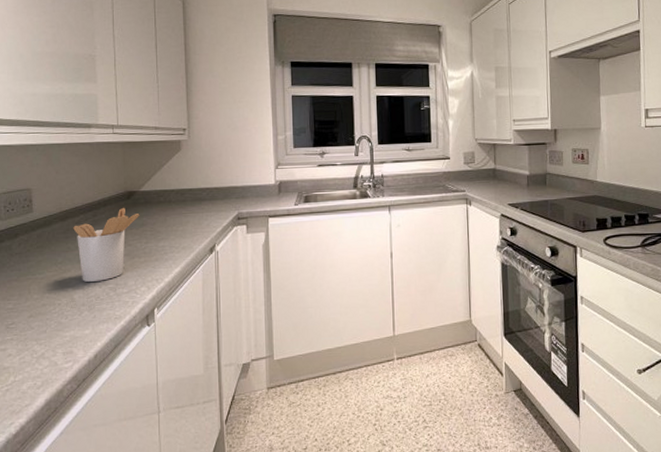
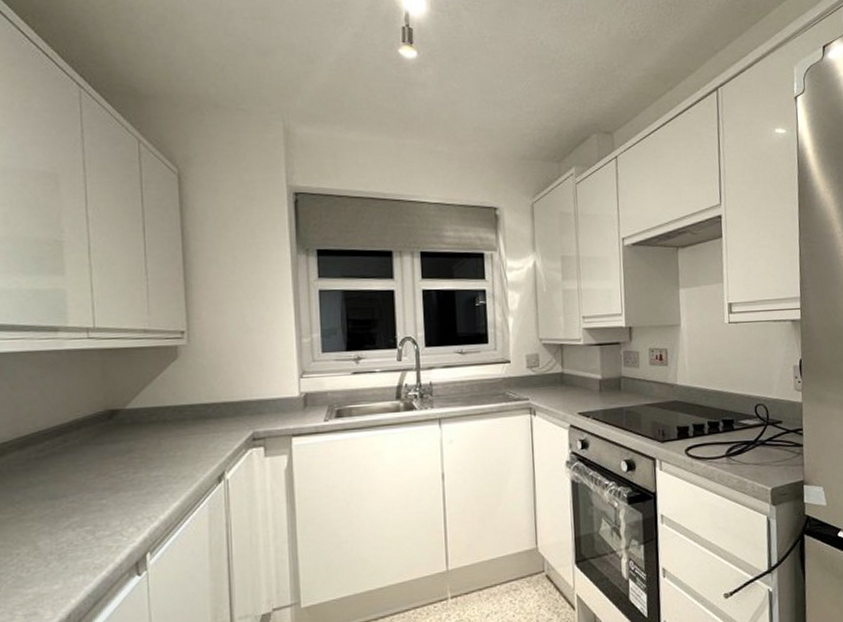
utensil holder: present [73,207,140,282] -> none [36,429,126,525]

